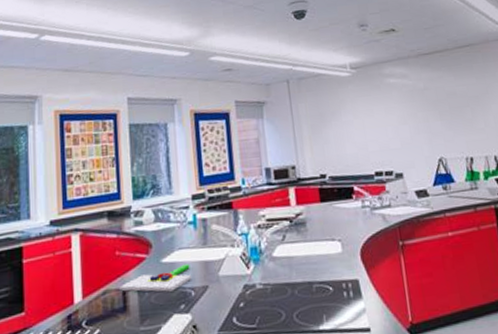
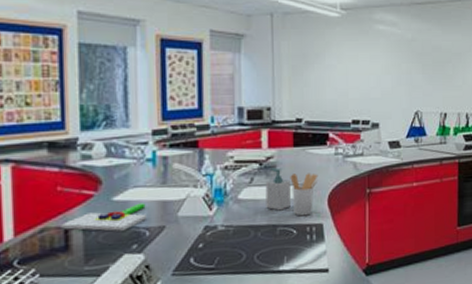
soap bottle: none [297,224,324,268] -> present [265,167,292,211]
utensil holder: none [320,227,348,273] -> present [290,173,318,216]

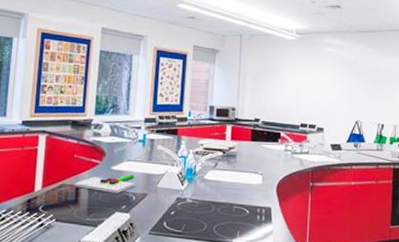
soap bottle: present [265,167,292,211] -> none [226,156,248,192]
utensil holder: present [290,173,318,216] -> none [247,163,270,199]

